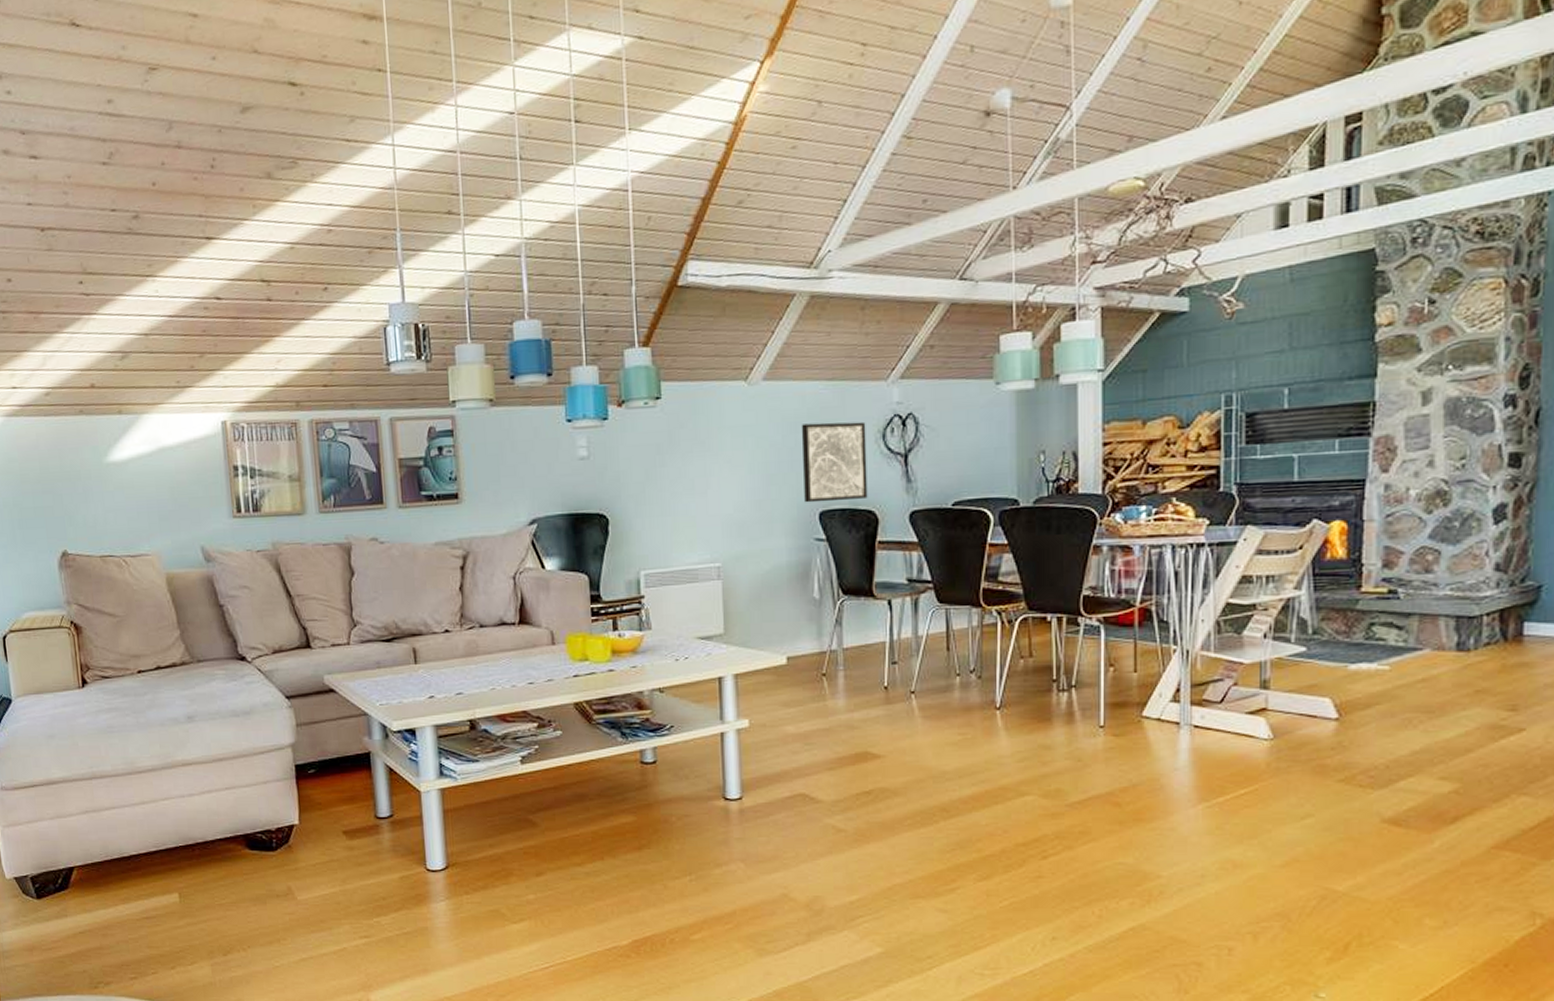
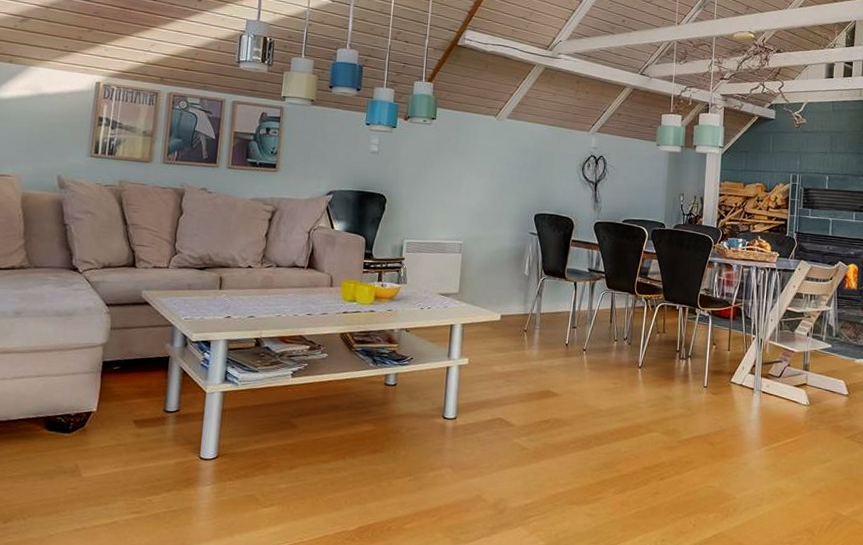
wall art: present [801,421,868,503] -> none [526,152,572,209]

